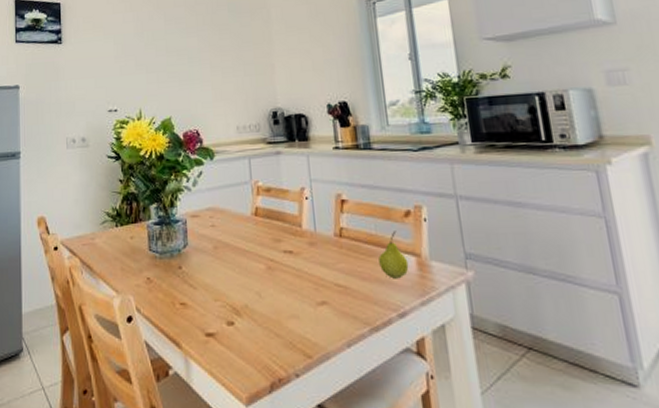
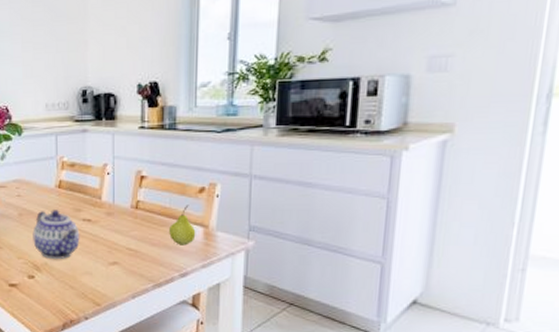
teapot: none [230,241,283,301] -> present [33,210,80,260]

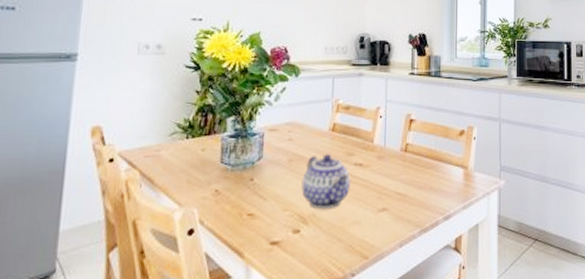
fruit: present [169,205,196,246] -> none [434,147,457,188]

